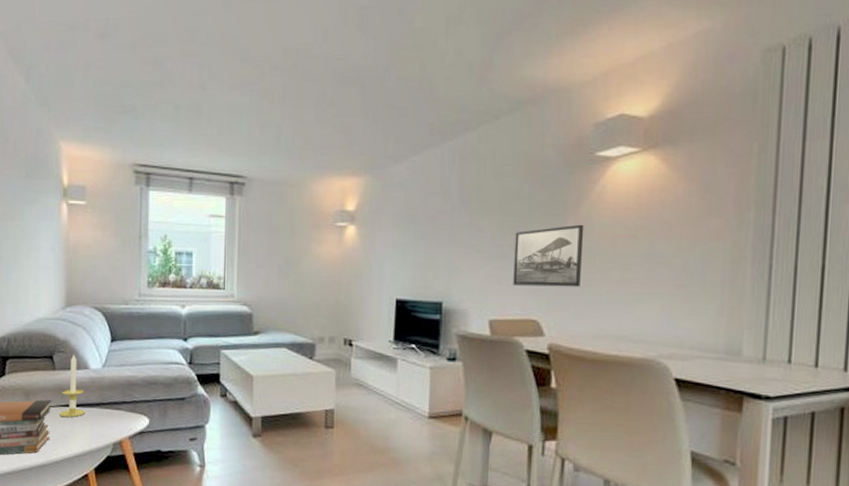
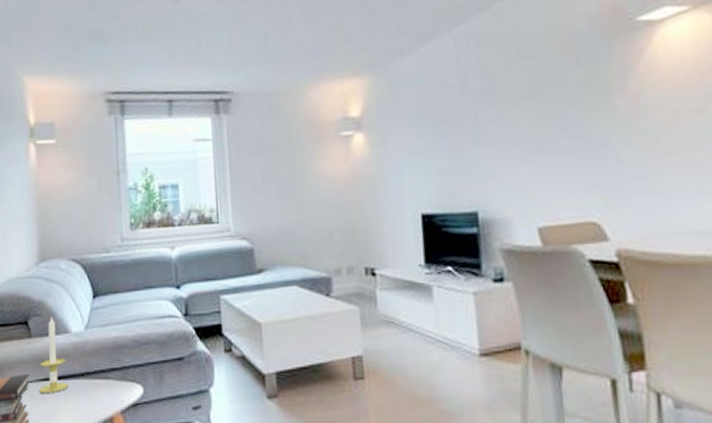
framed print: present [513,224,584,287] -> none [554,101,644,183]

